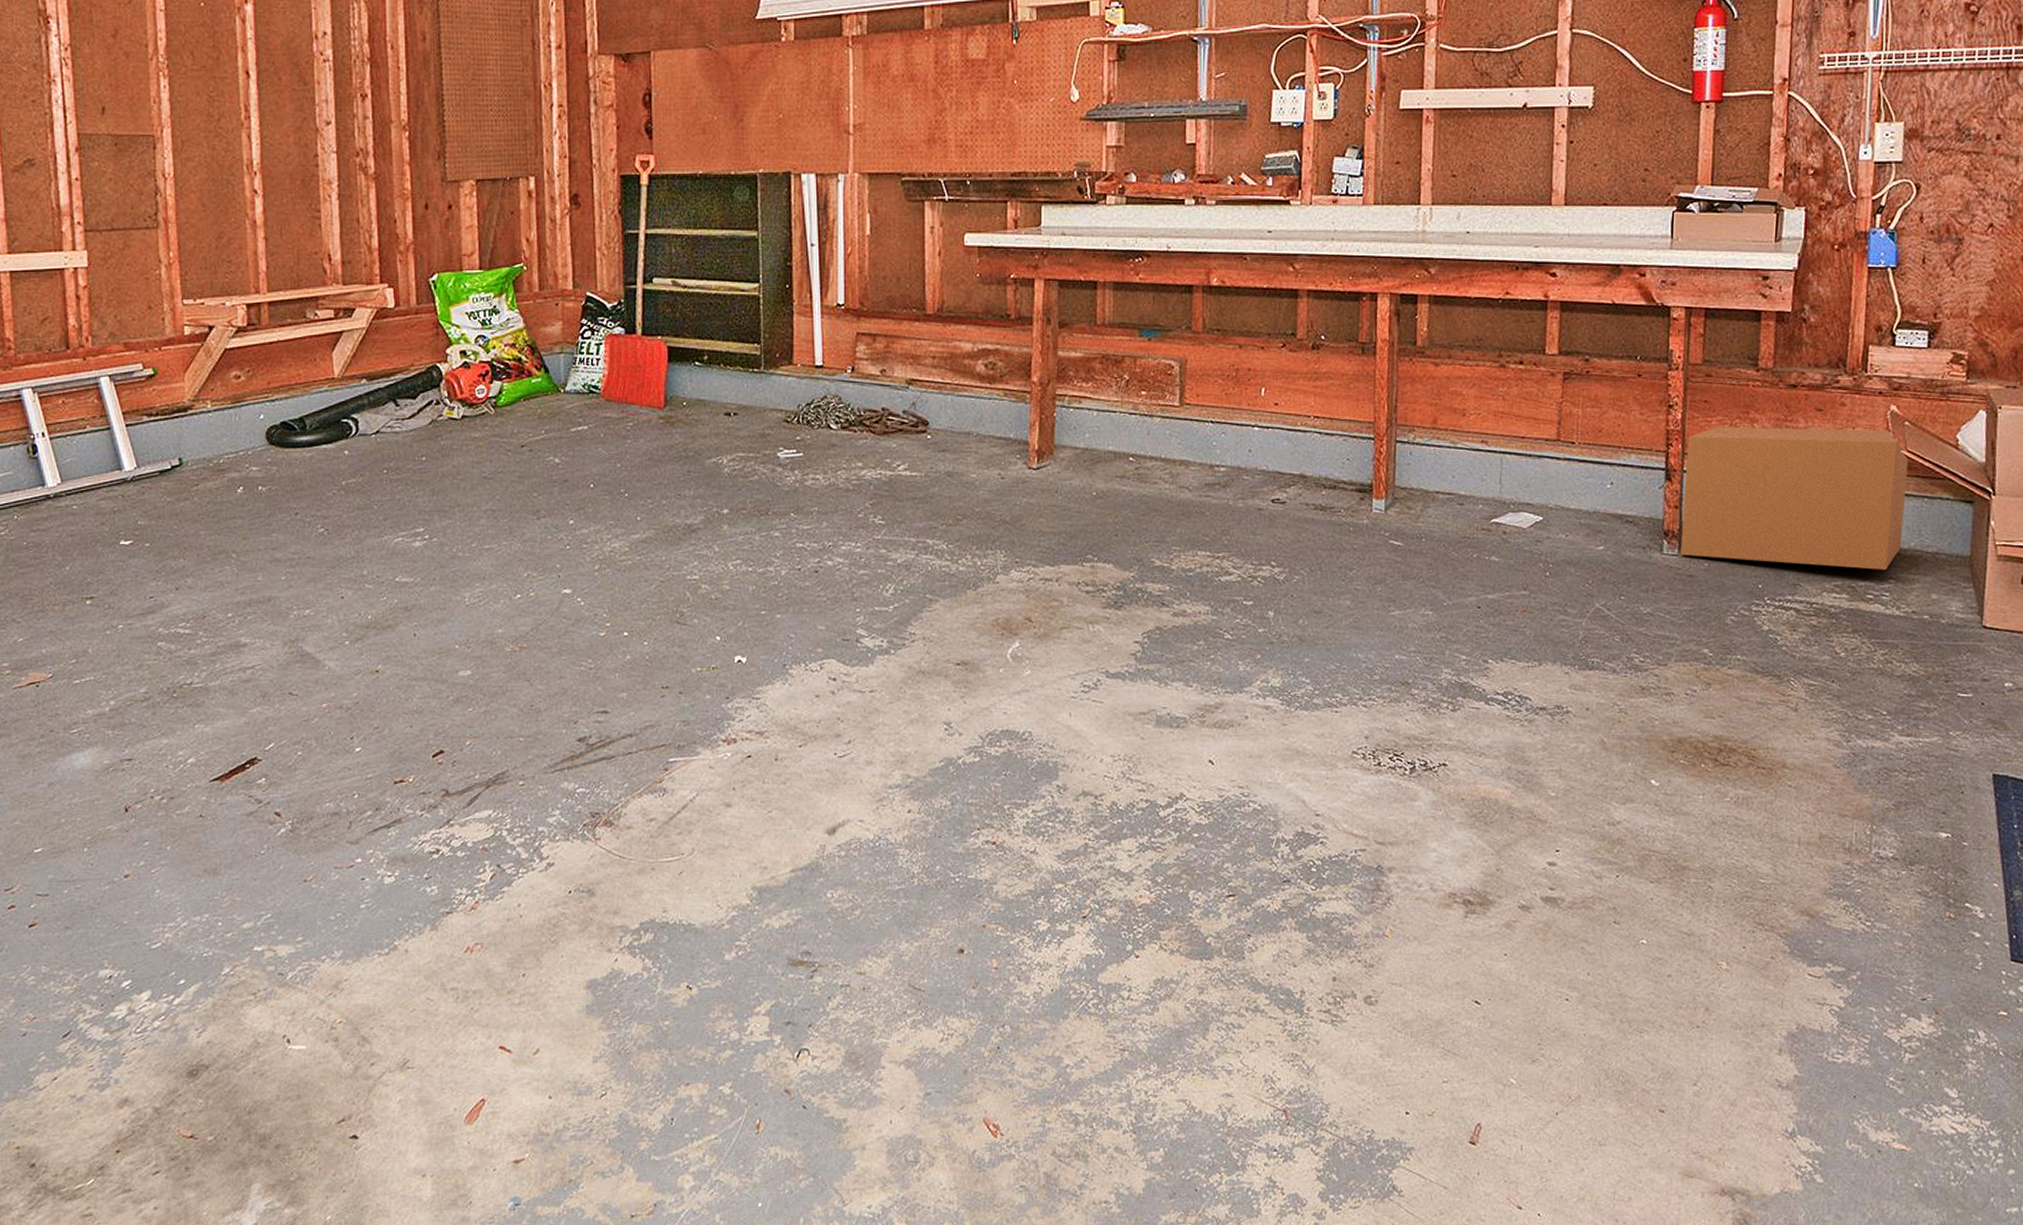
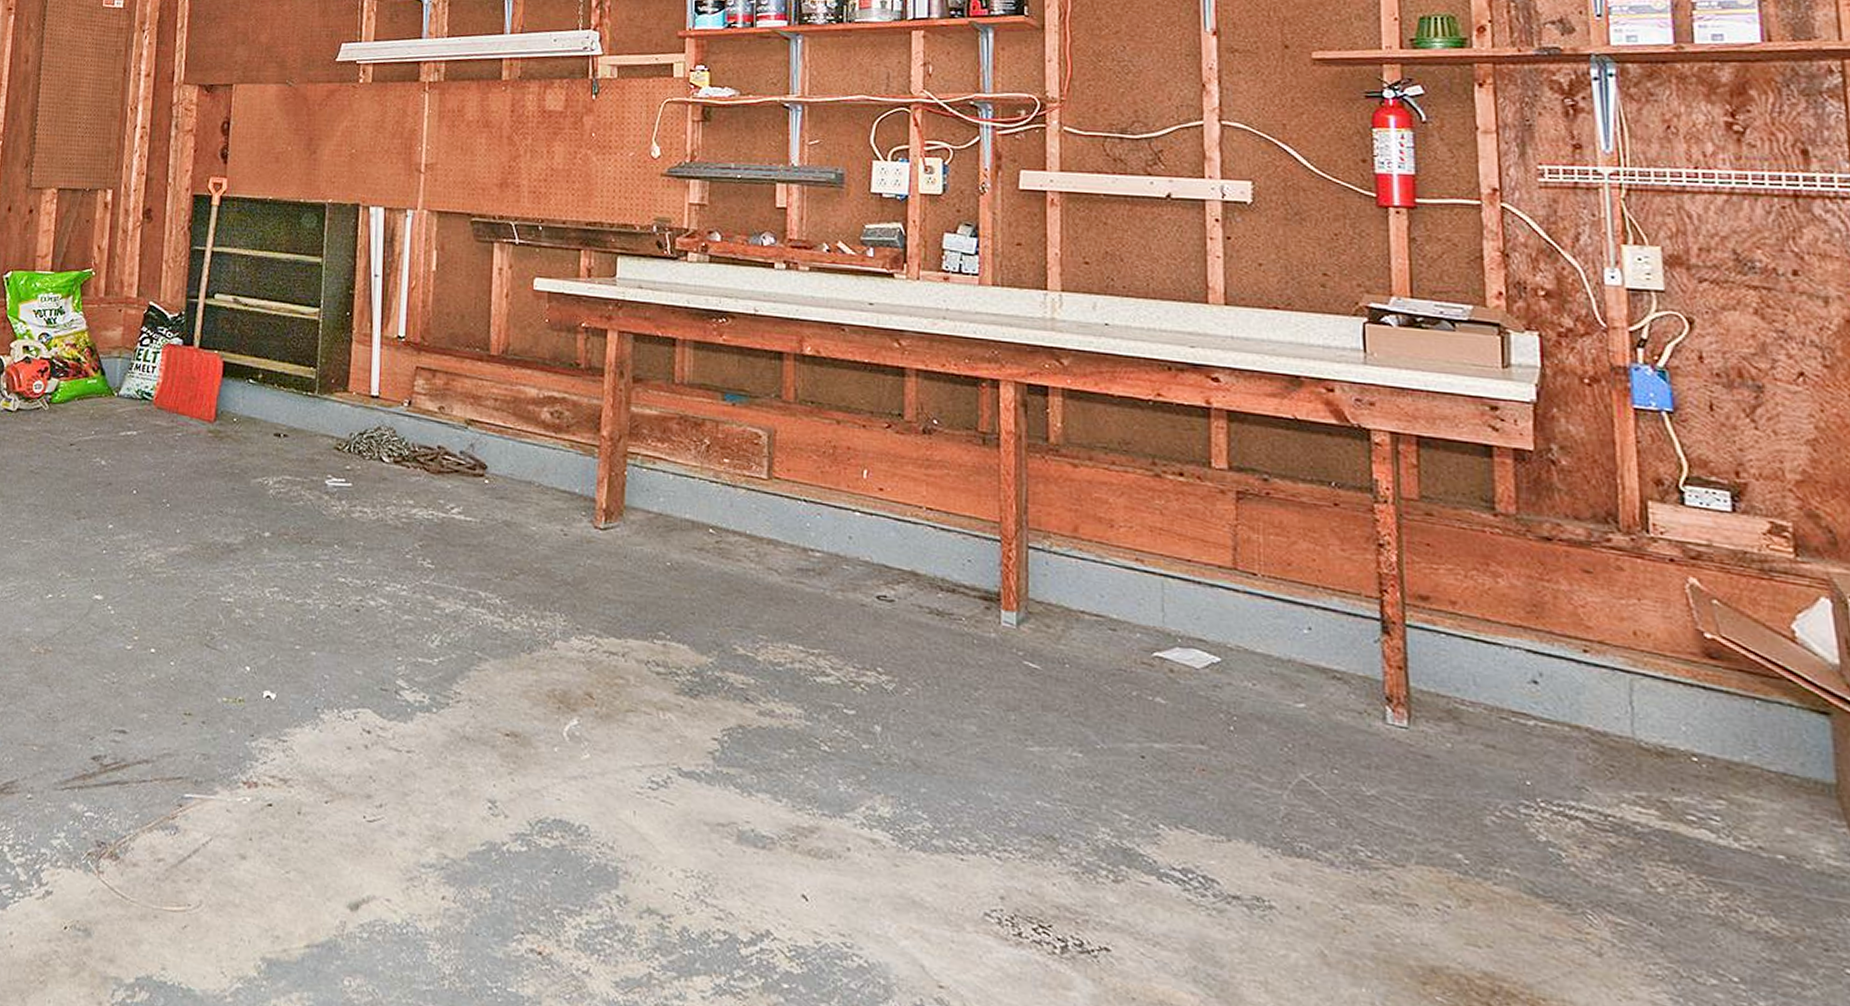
cardboard box: present [1680,427,1908,570] -> none [1408,577,1730,786]

